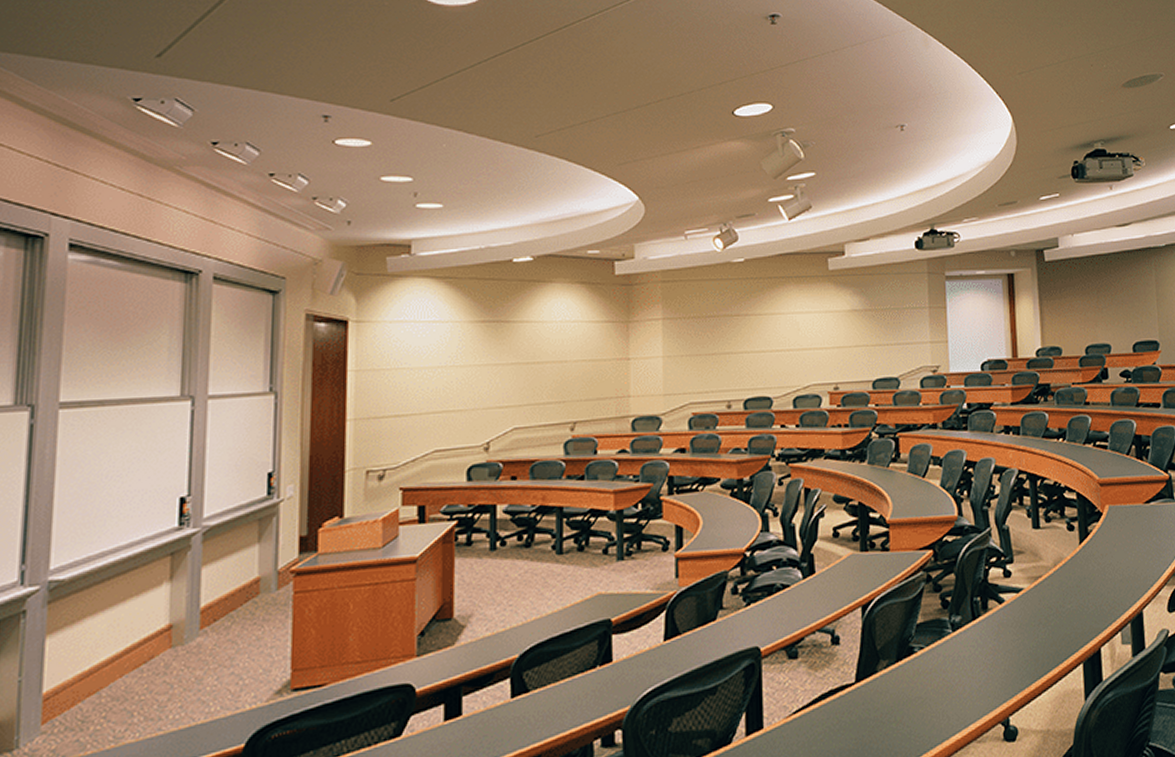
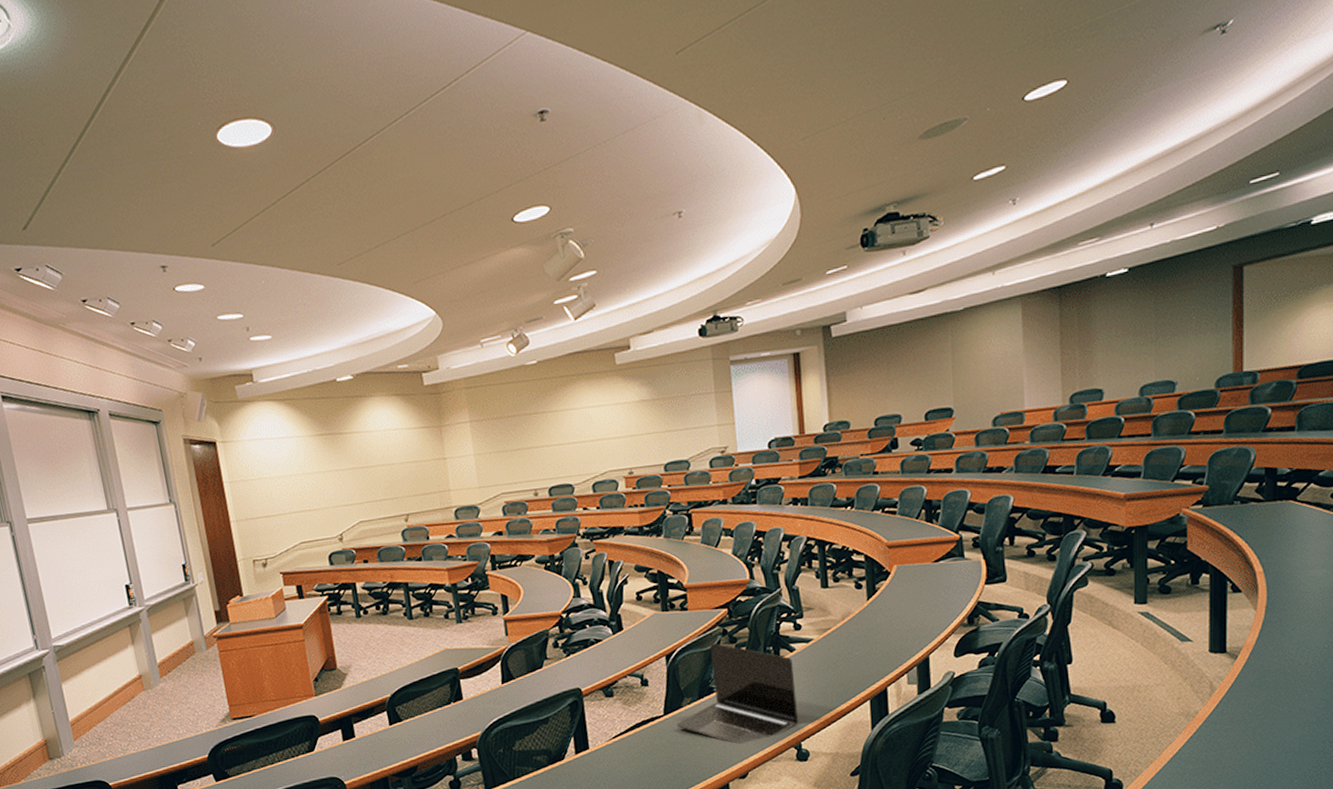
laptop: none [870,592,1007,721] -> present [677,643,799,745]

